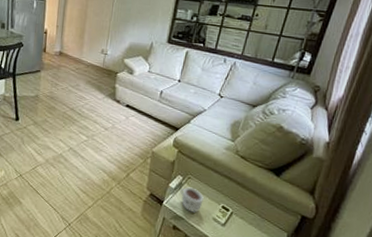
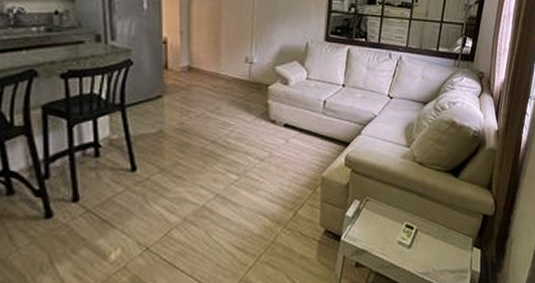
mug: present [180,187,204,213] -> none [359,211,385,241]

